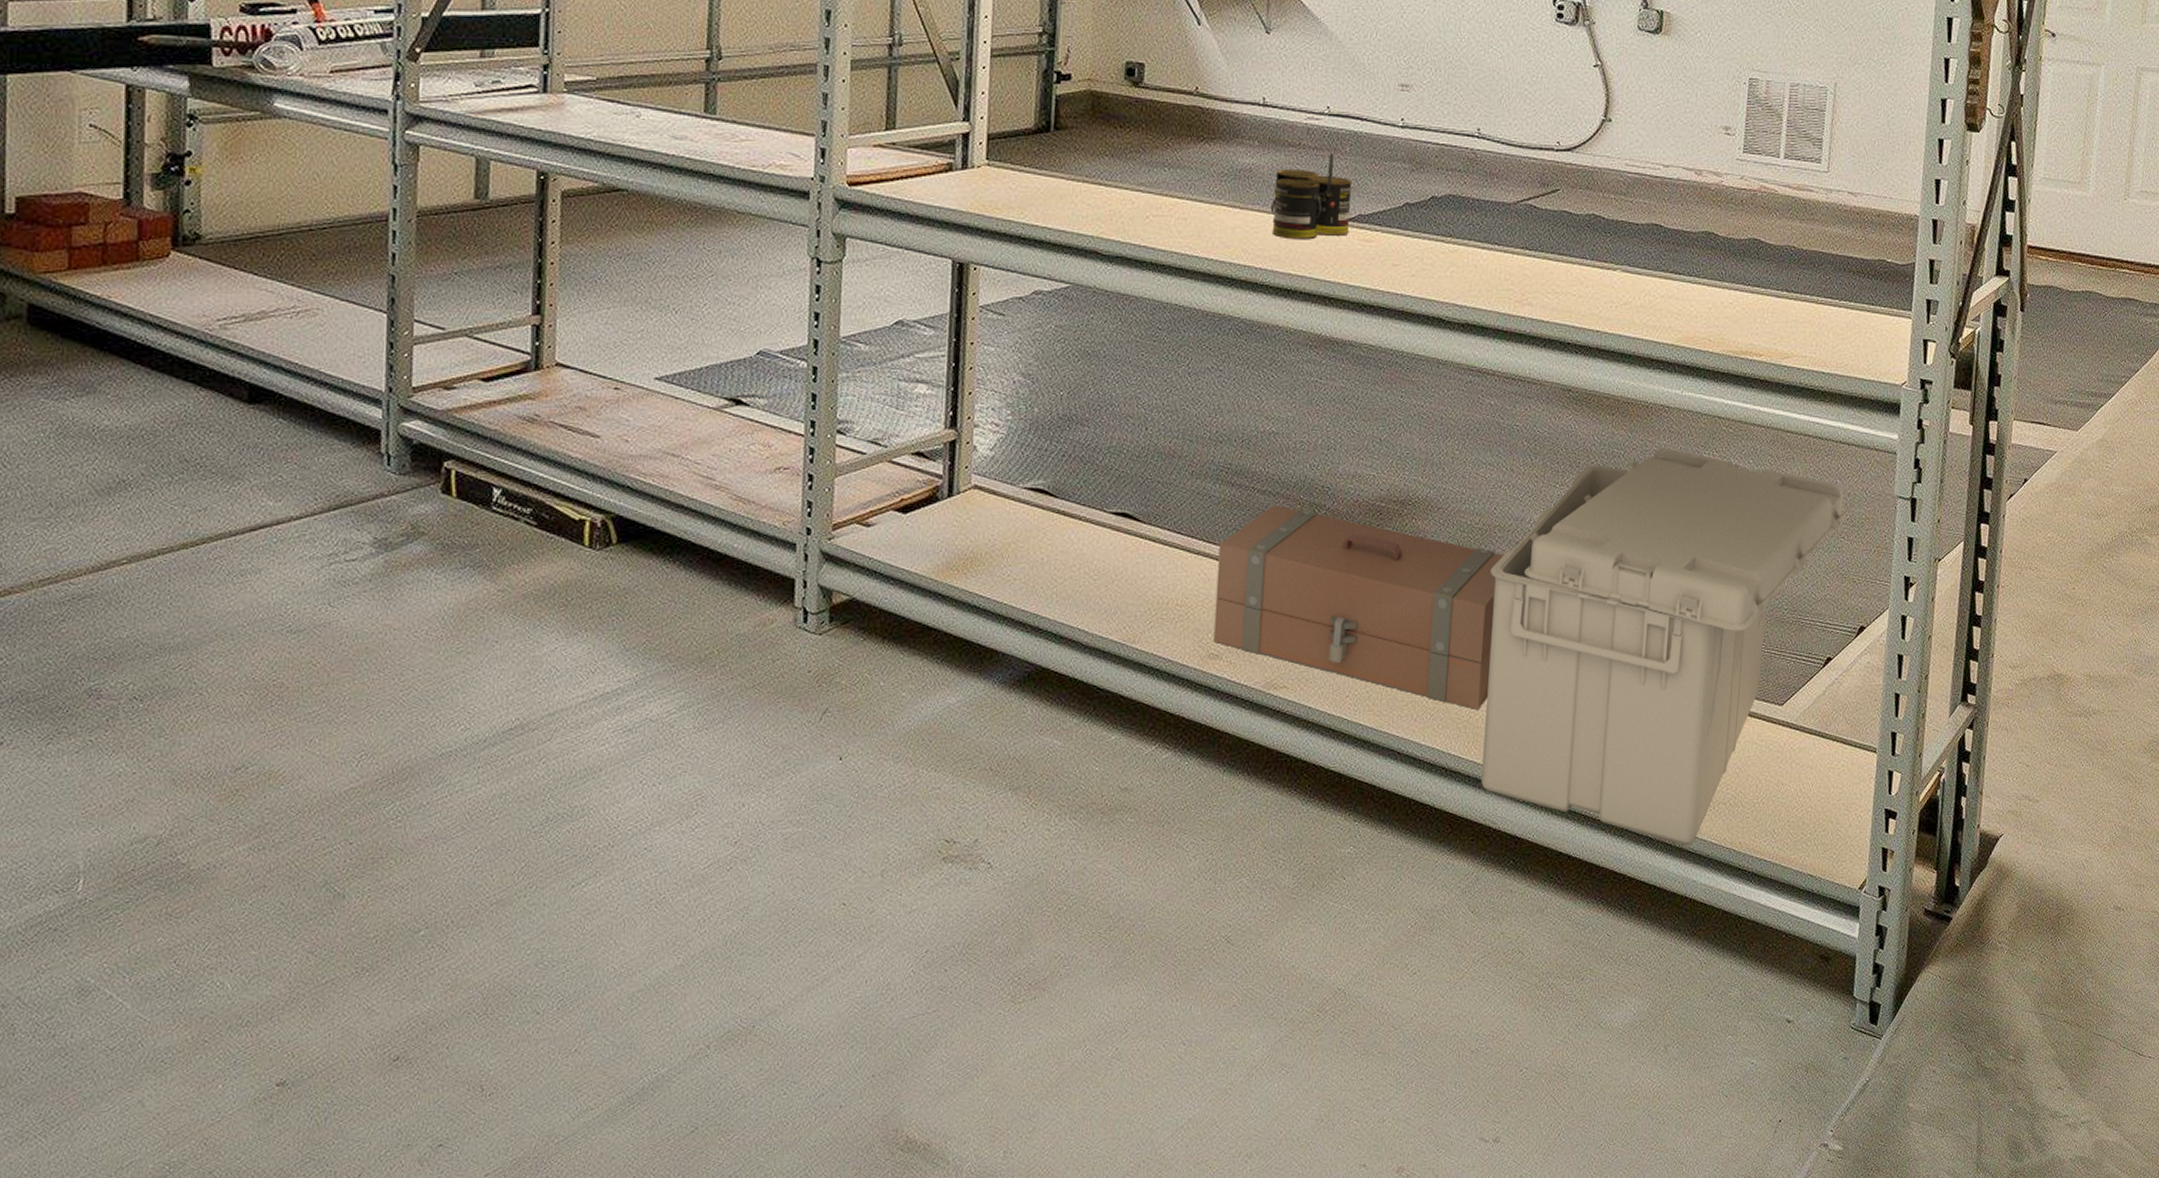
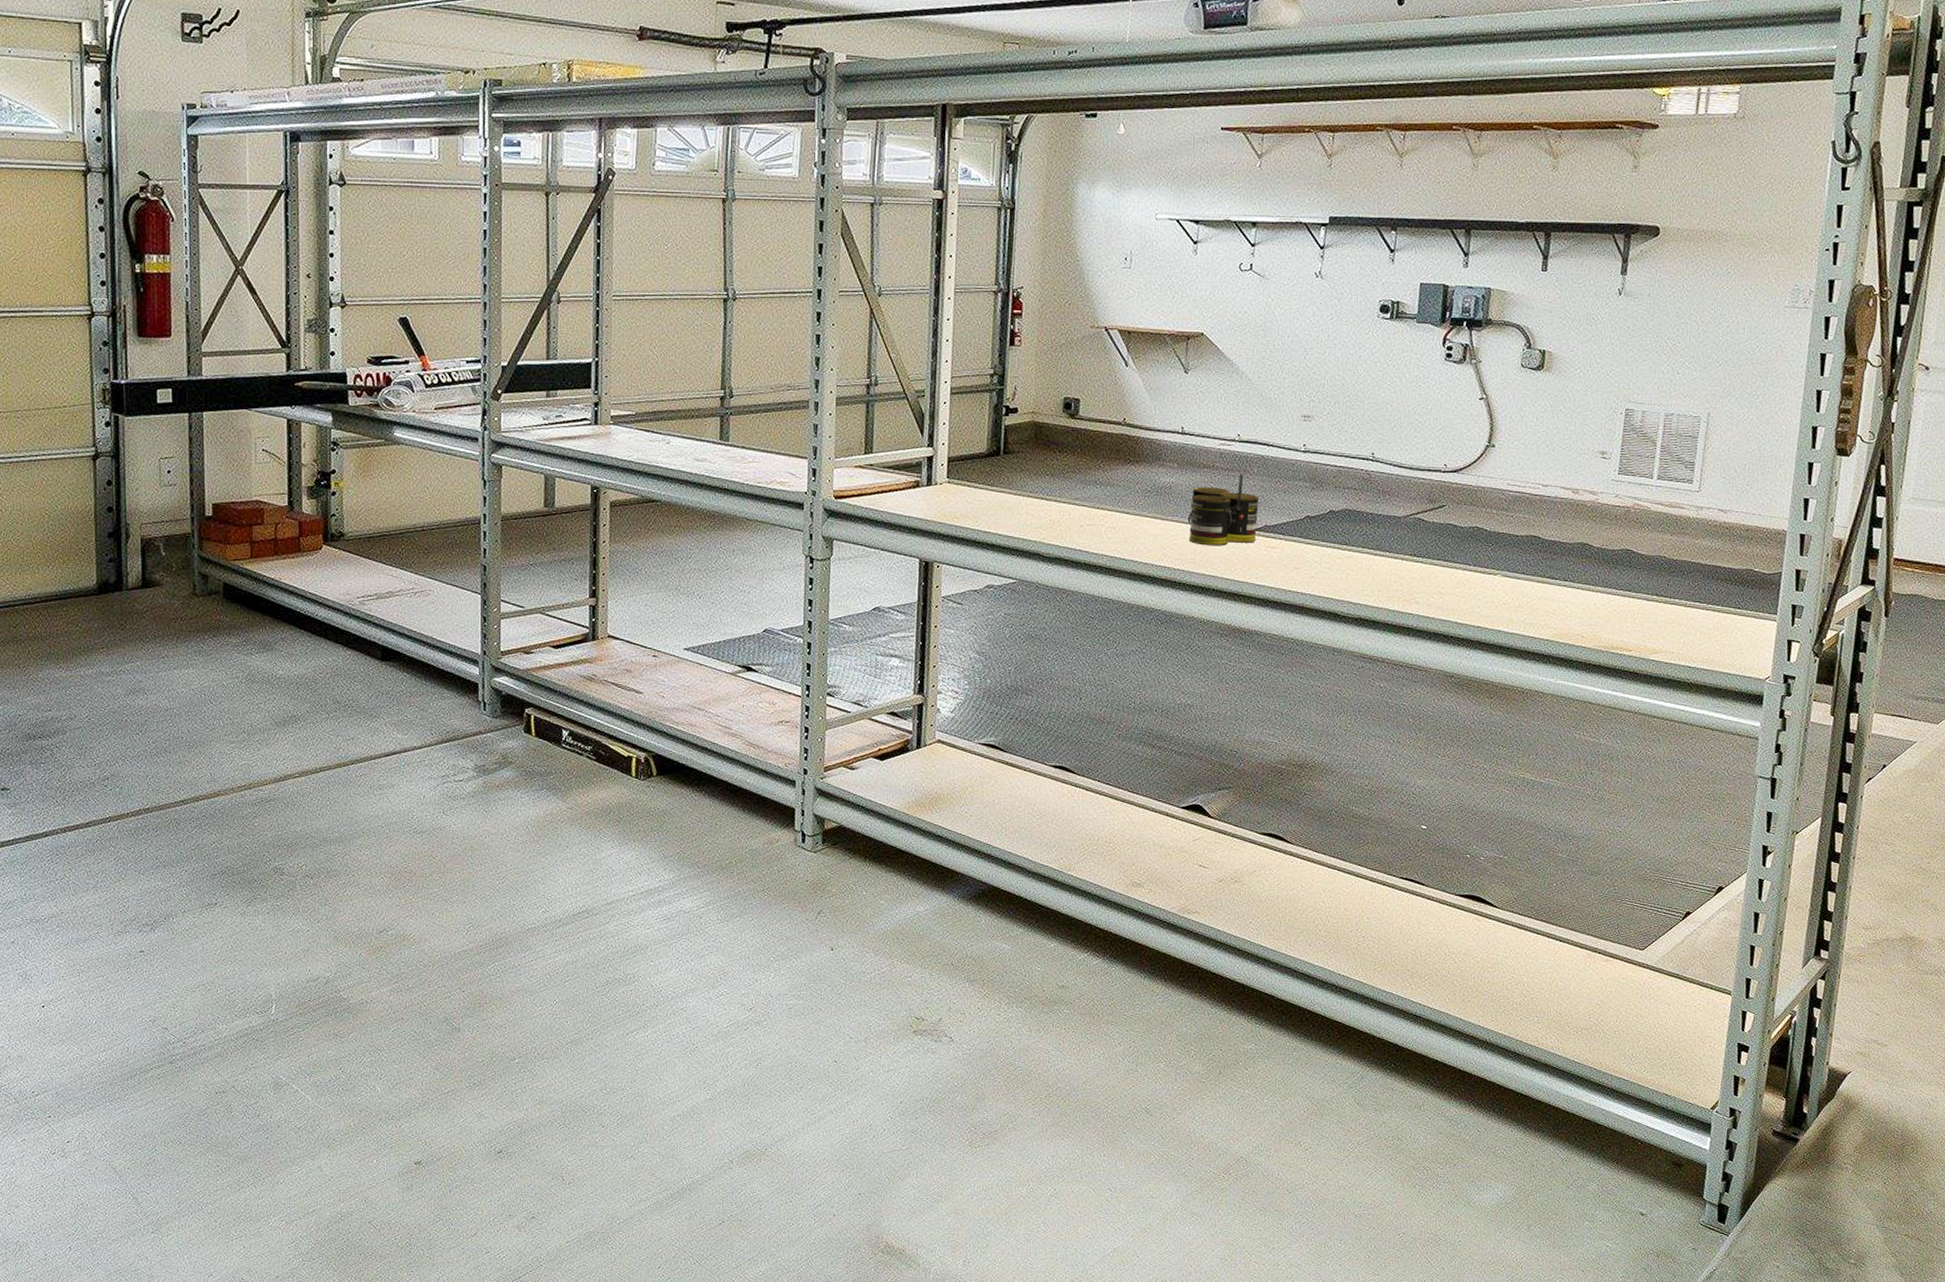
toolbox: present [1213,504,1503,711] -> none [1136,764,1390,940]
storage box: present [1481,447,1851,846] -> none [1367,727,1713,1062]

